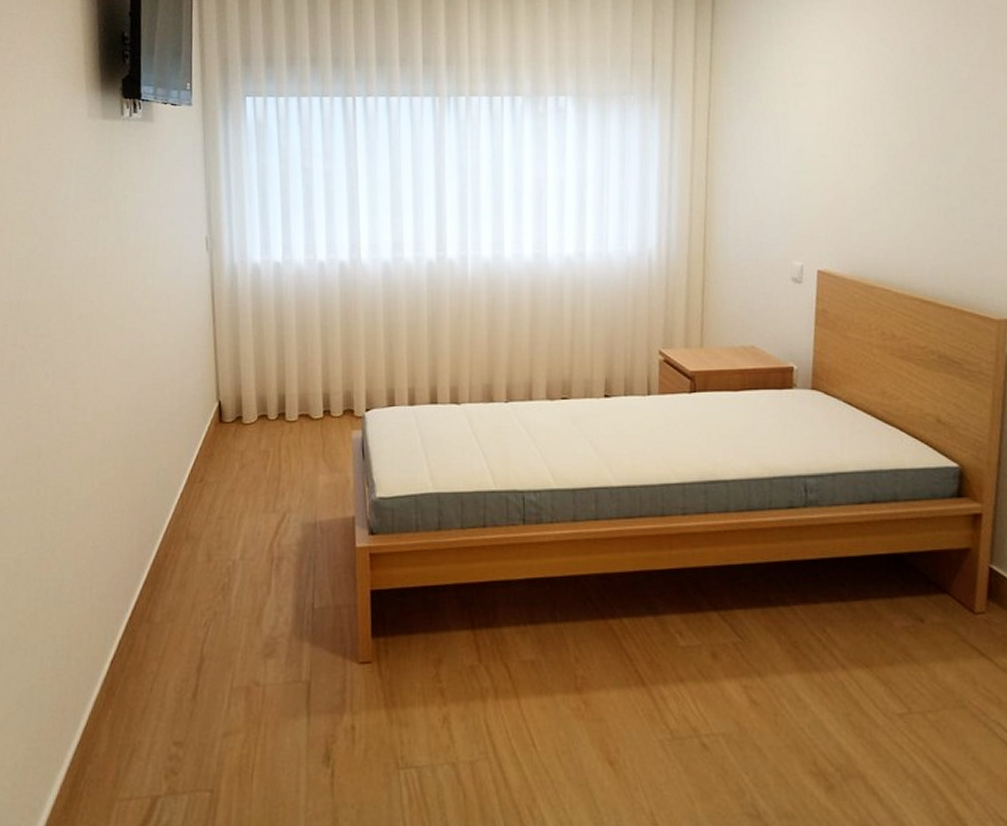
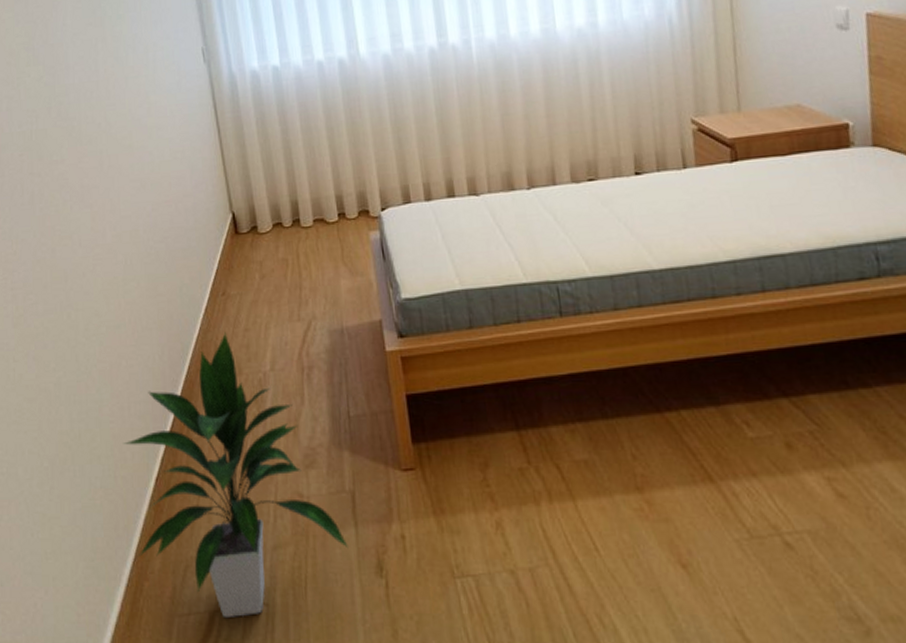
indoor plant: none [81,519,299,803] -> present [124,332,349,617]

